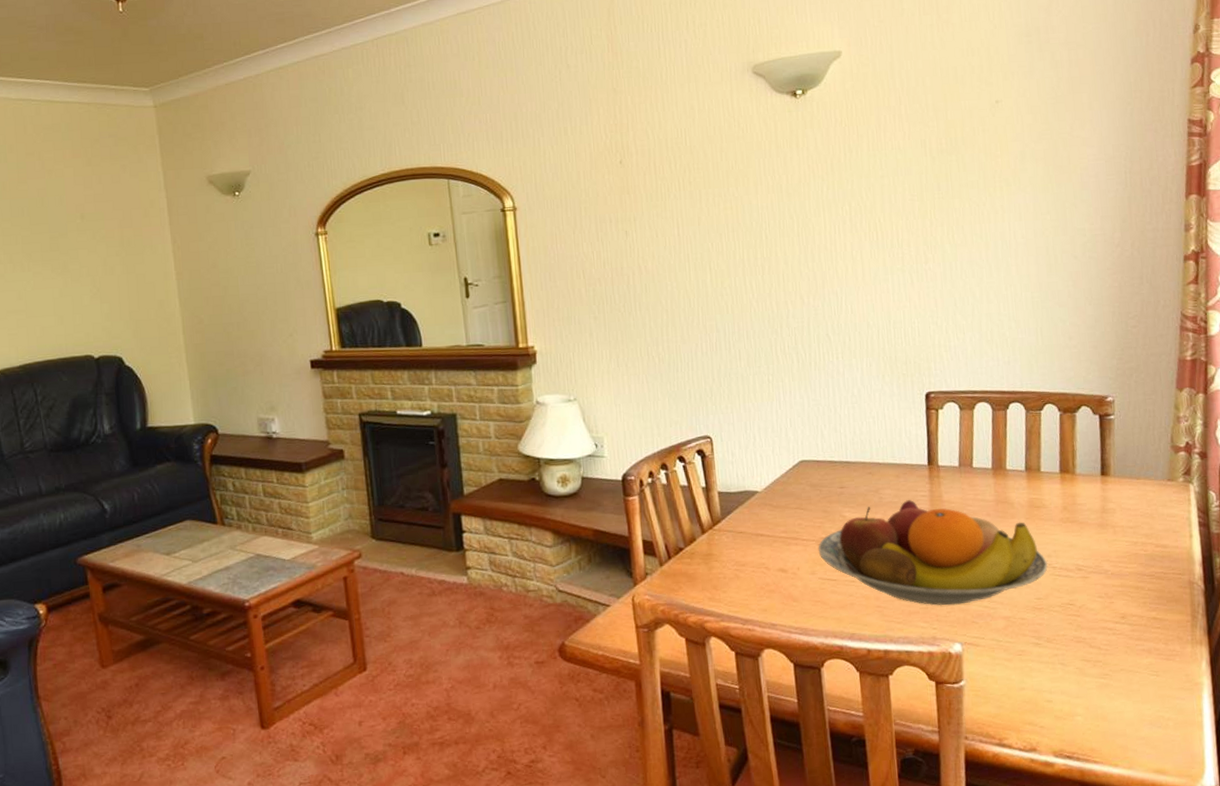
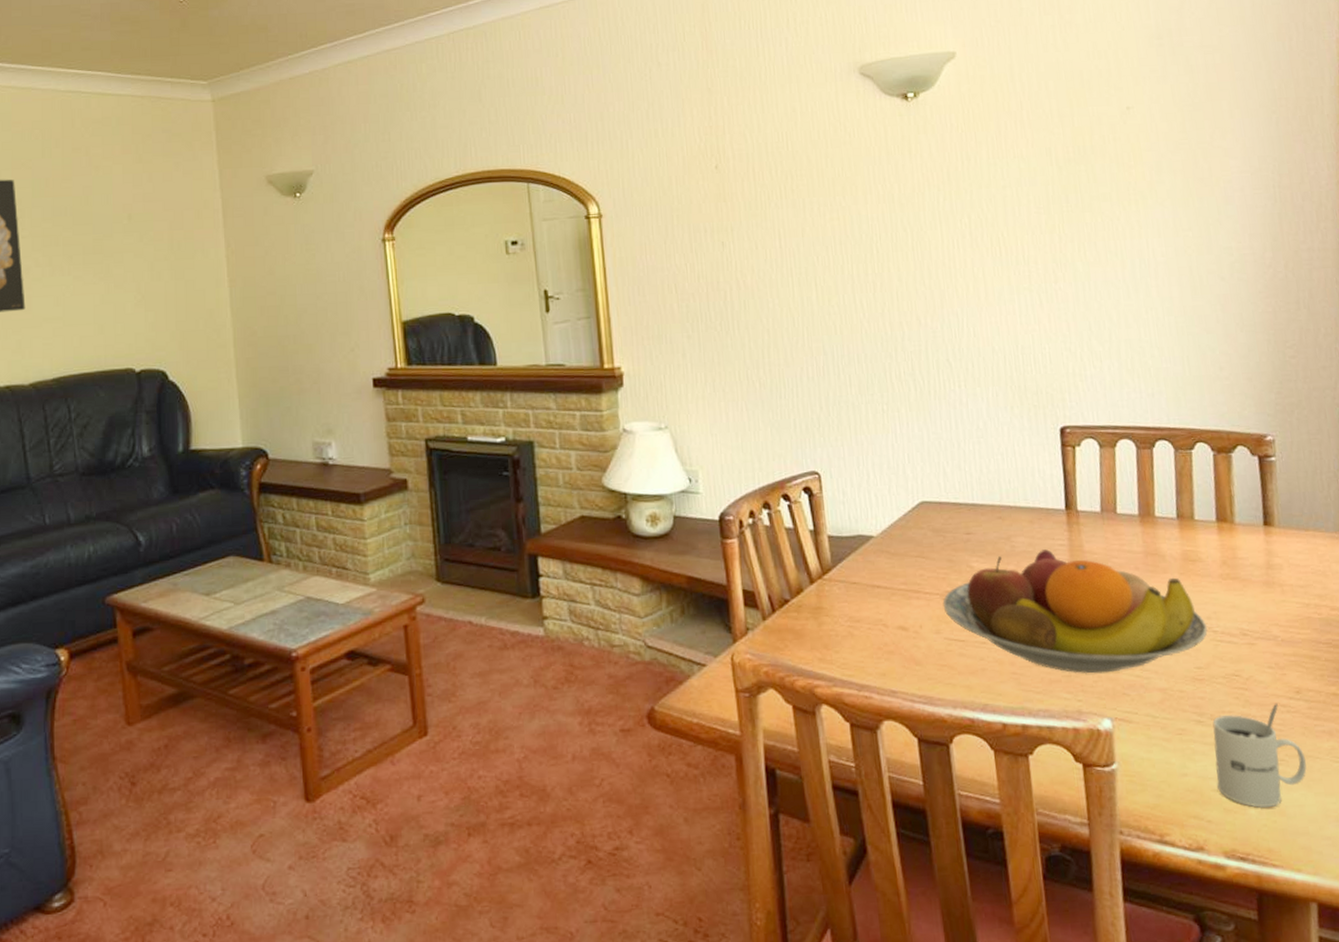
mug: none [1048,626,1127,715] -> present [1212,703,1307,808]

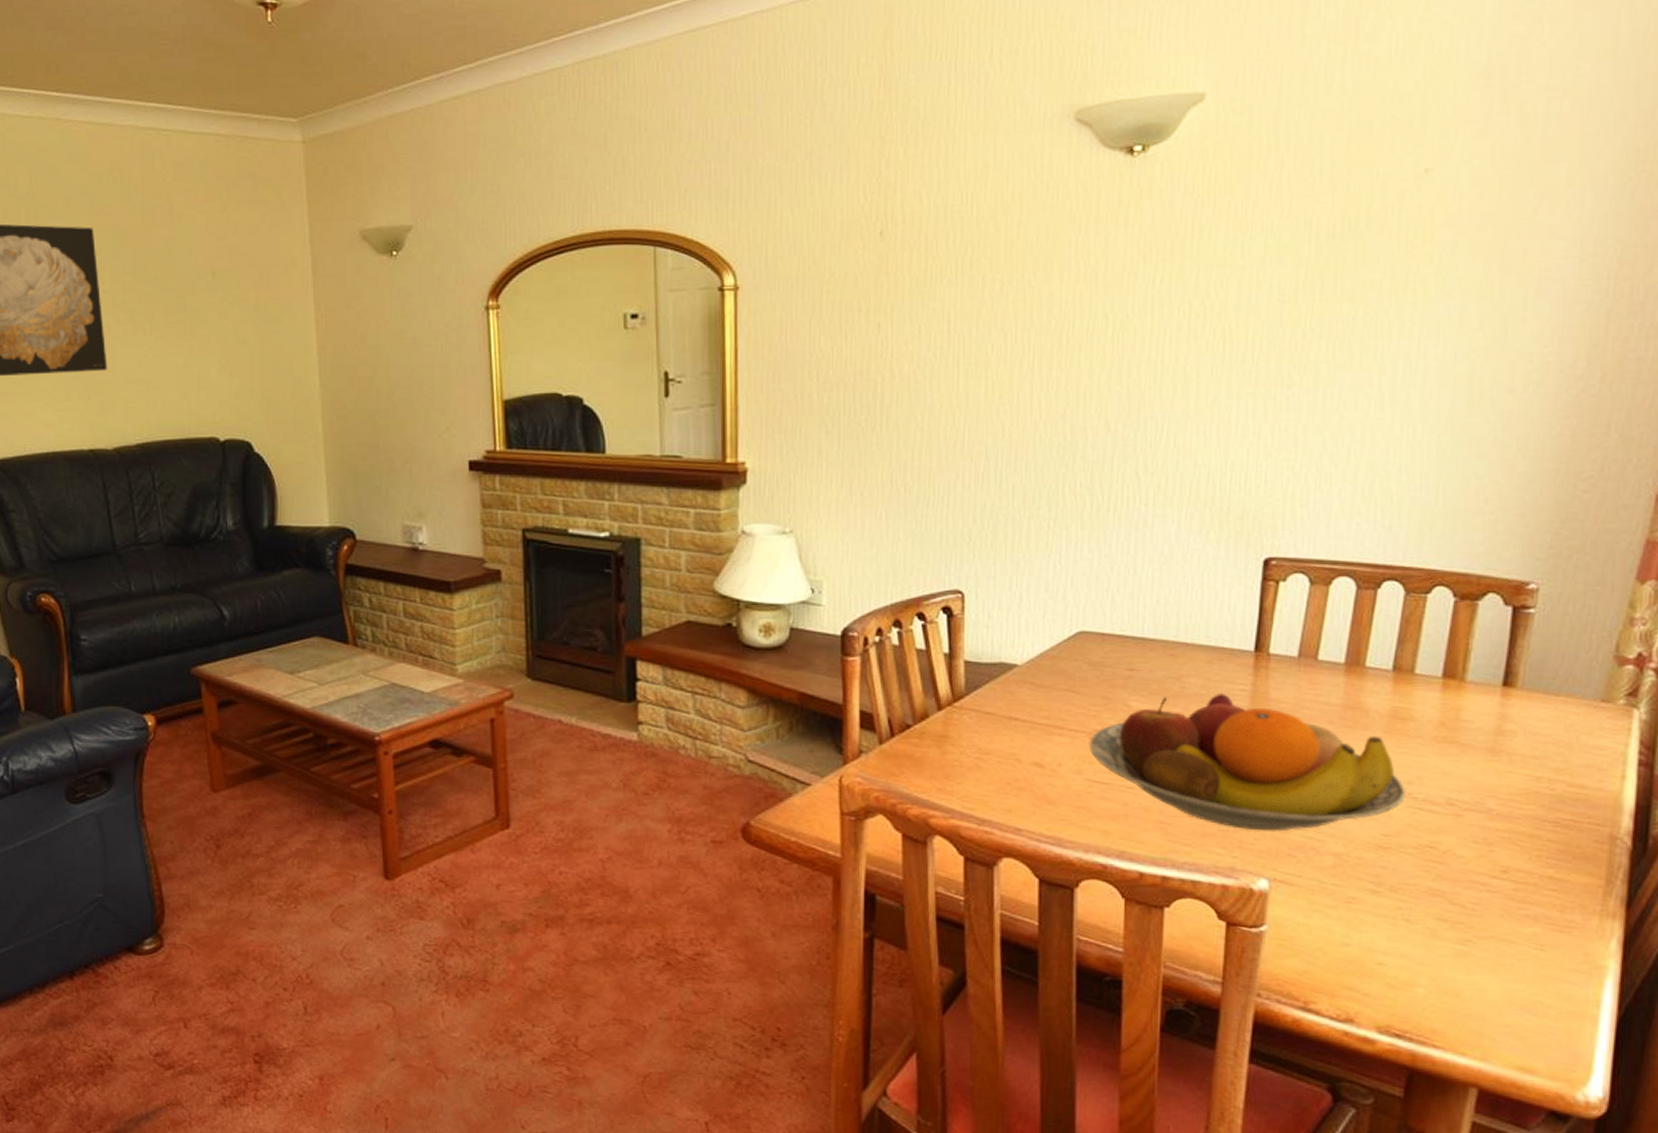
mug: present [1212,703,1307,808] -> none [1383,880,1498,987]

